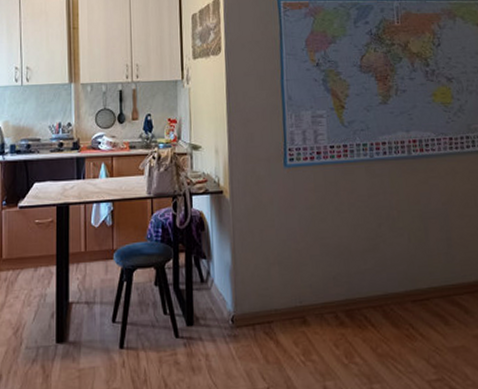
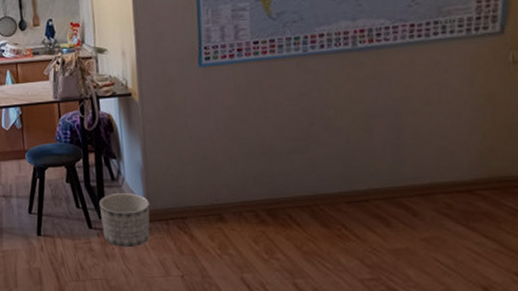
planter: none [188,296,238,359] -> present [99,193,150,248]

